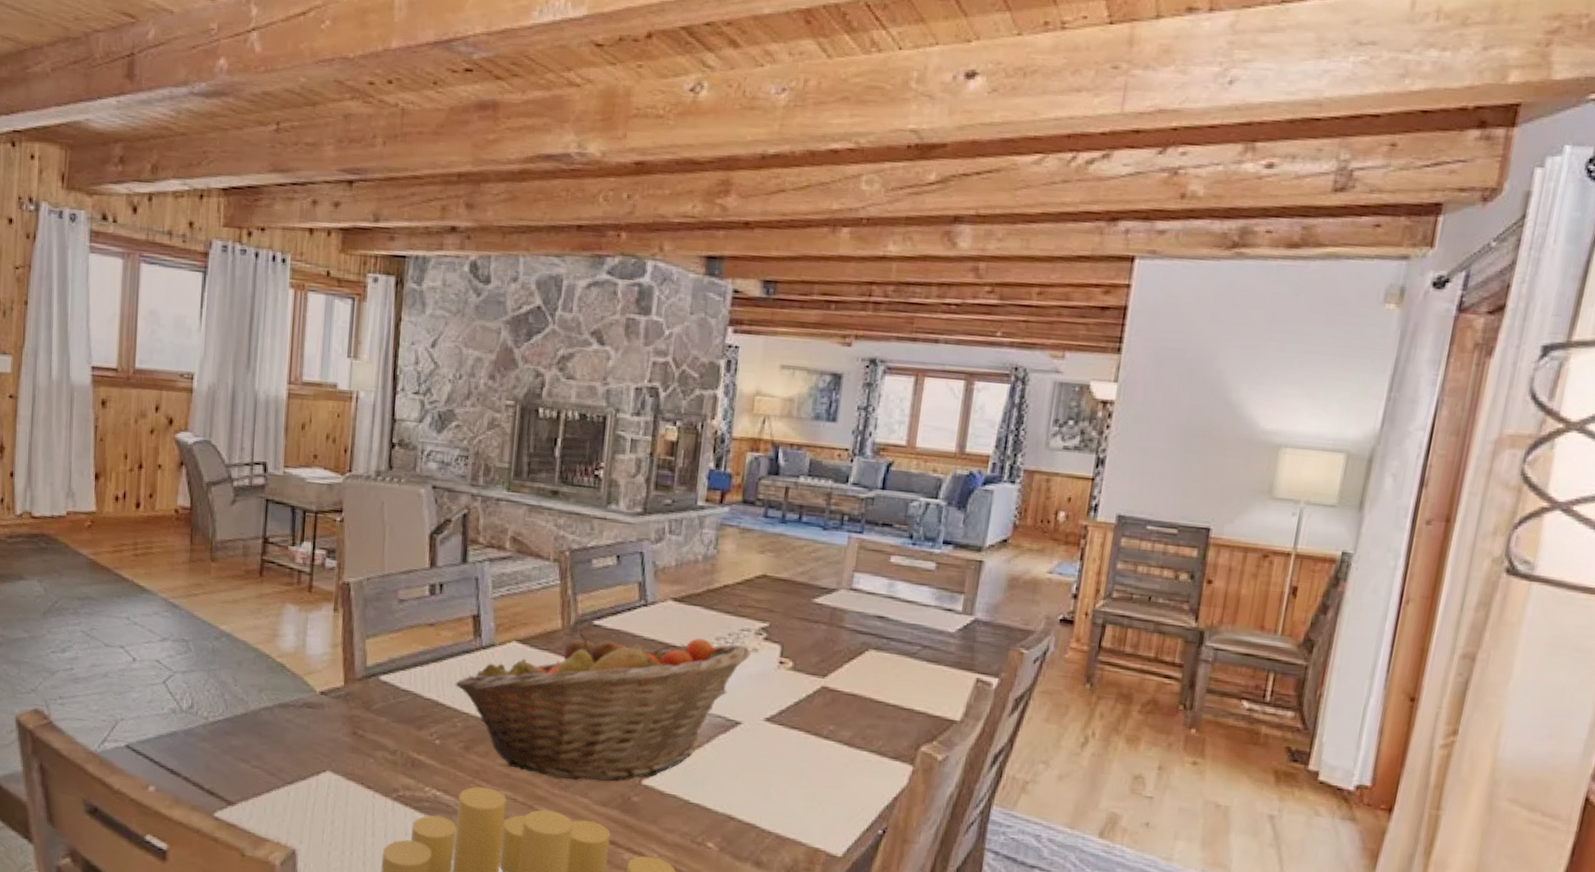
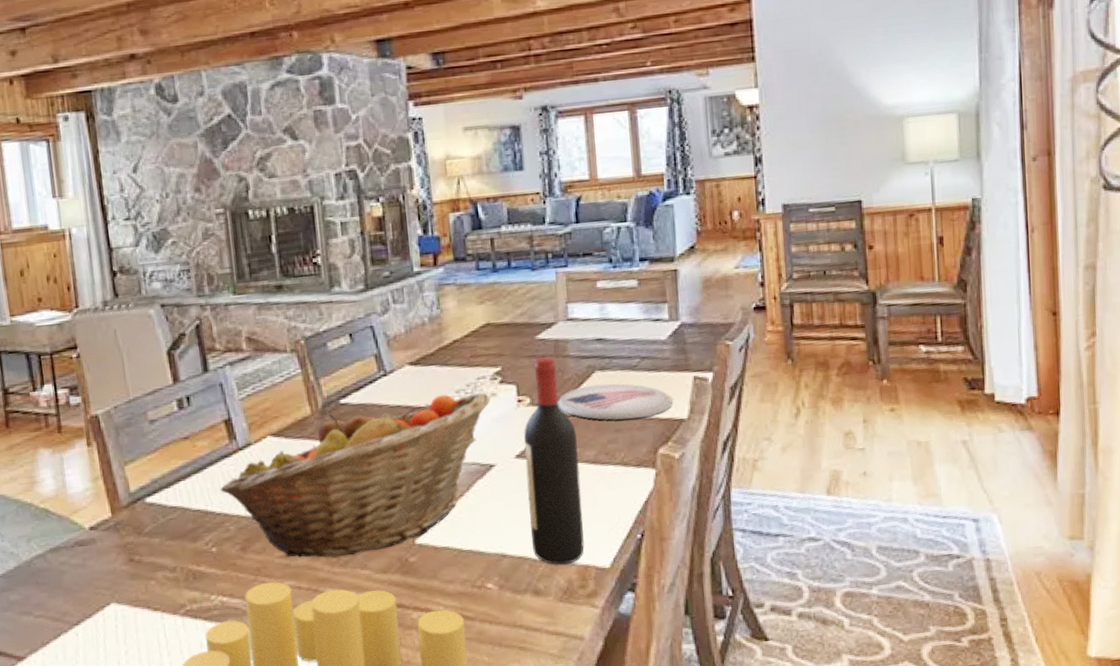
wine bottle: none [763,622,835,843] -> present [524,357,584,565]
plate: none [821,662,949,711] -> present [557,383,673,421]

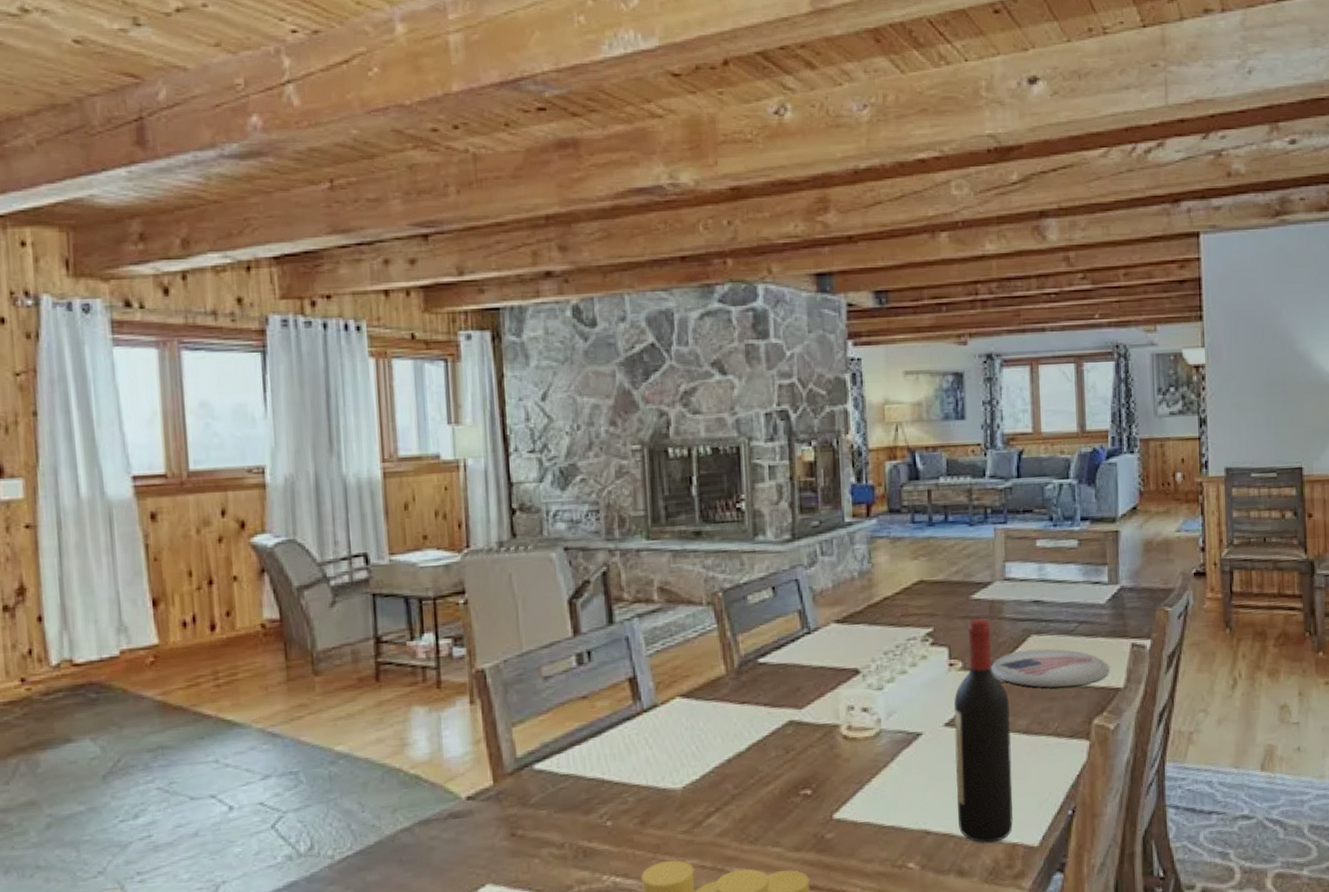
fruit basket: present [220,392,490,558] -> none [619,655,920,833]

